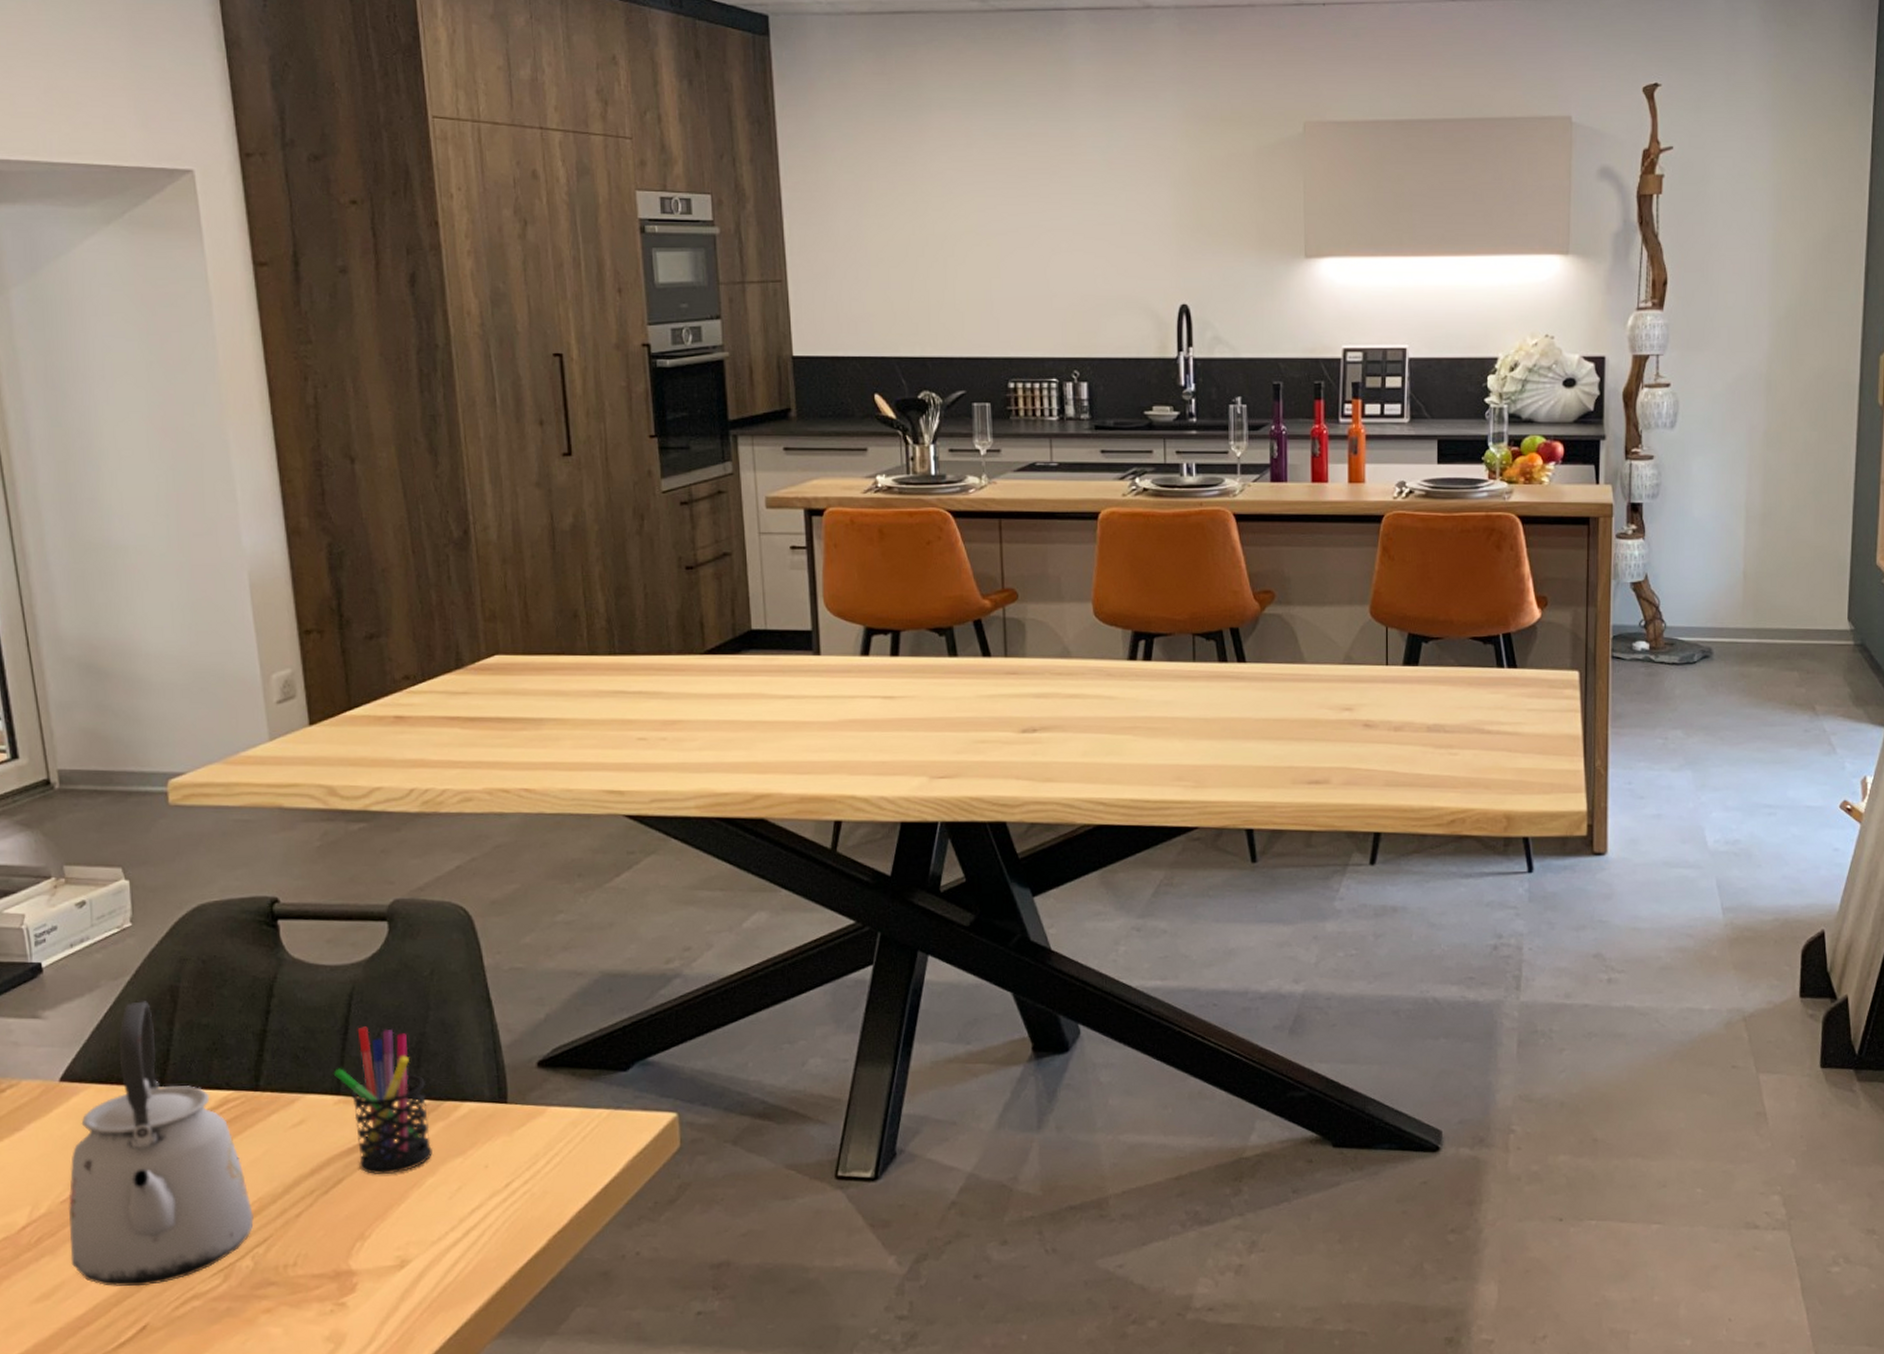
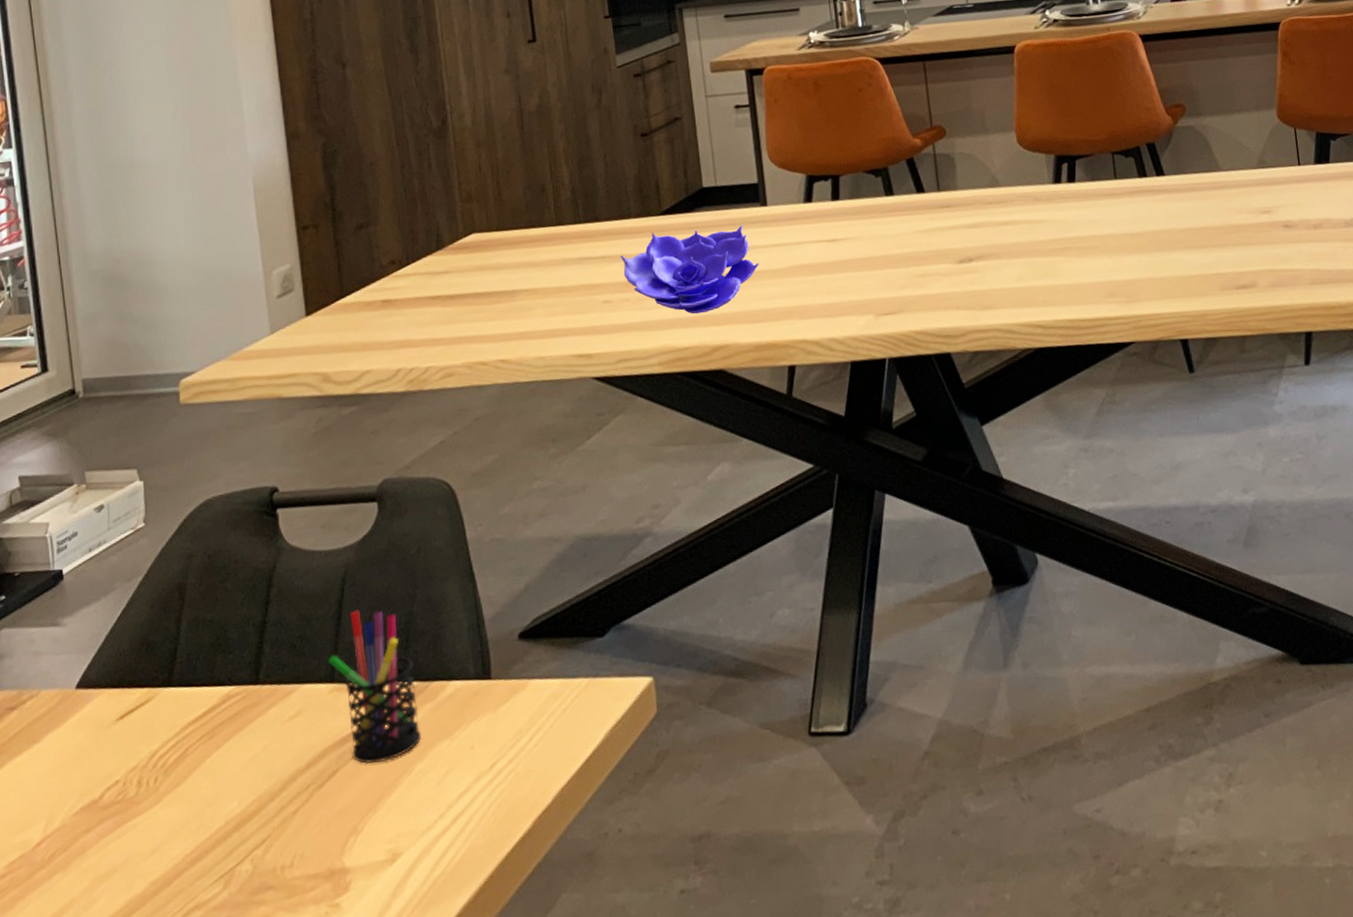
kettle: present [68,1001,254,1287] -> none [80,600,253,901]
decorative bowl: none [659,671,808,760] -> present [621,224,759,315]

